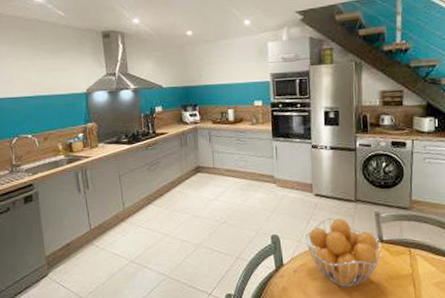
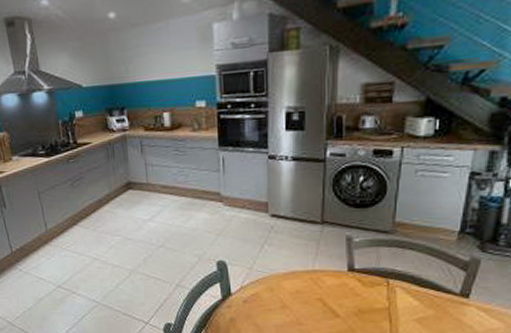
fruit basket: present [305,217,382,287] -> none [258,242,352,320]

